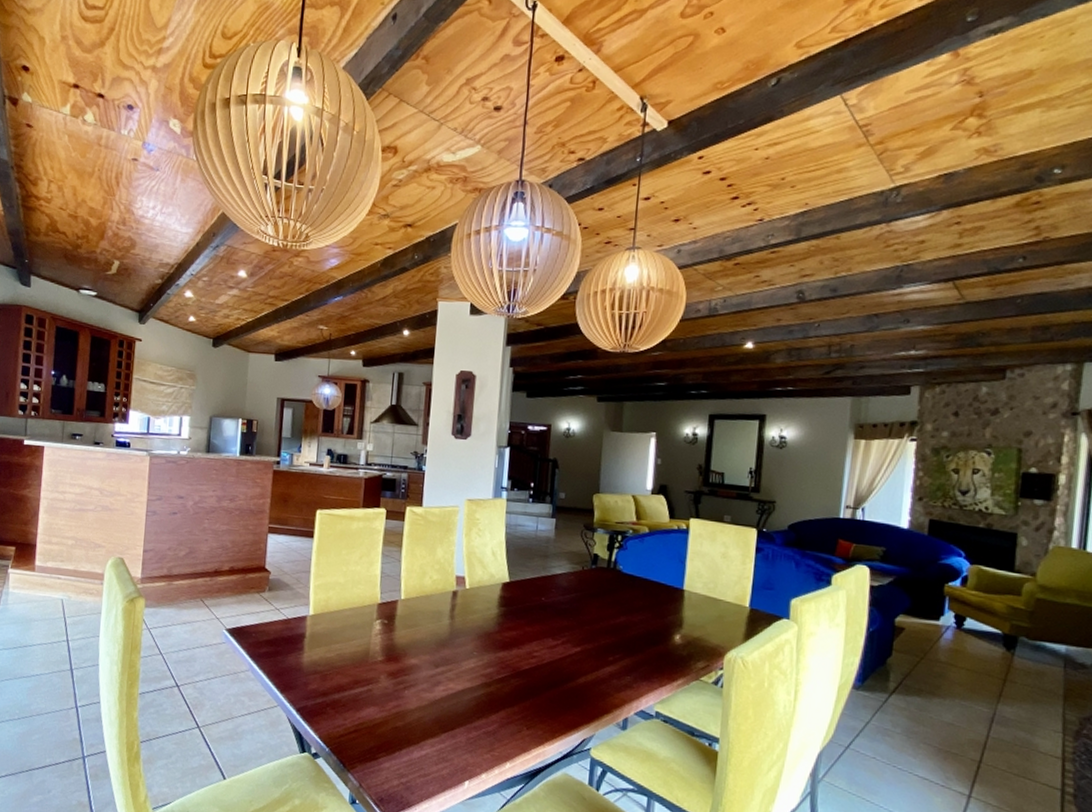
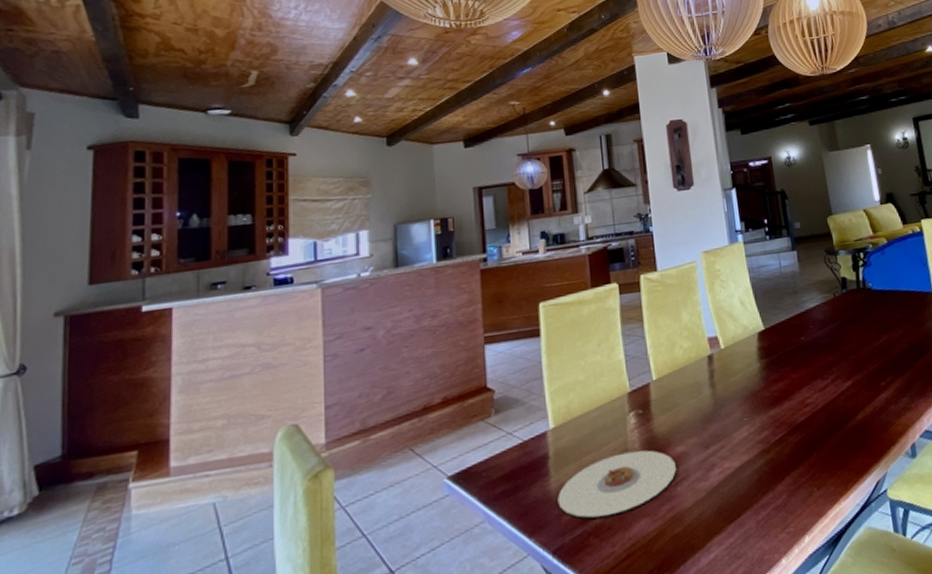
plate: none [307,650,407,697] -> present [557,450,676,518]

